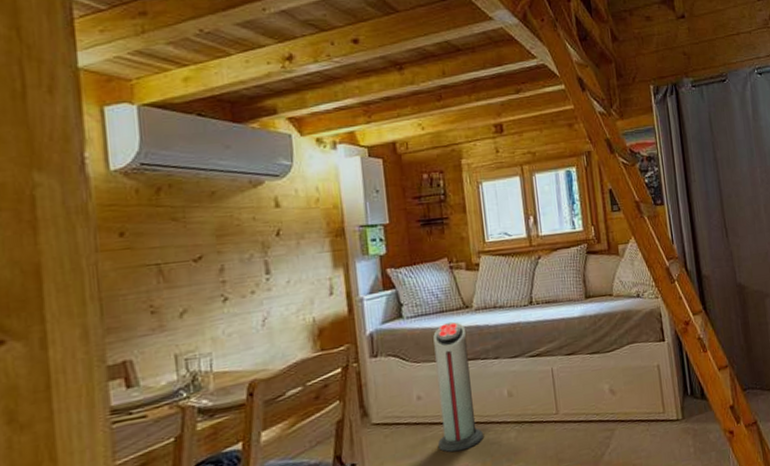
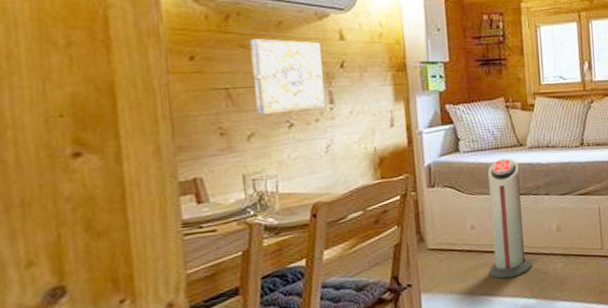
wall art: none [182,210,263,290] -> present [249,39,327,114]

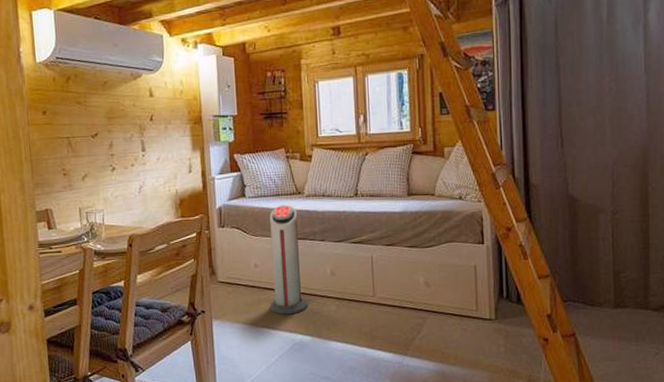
wall art: present [249,39,327,114] -> none [84,96,140,159]

